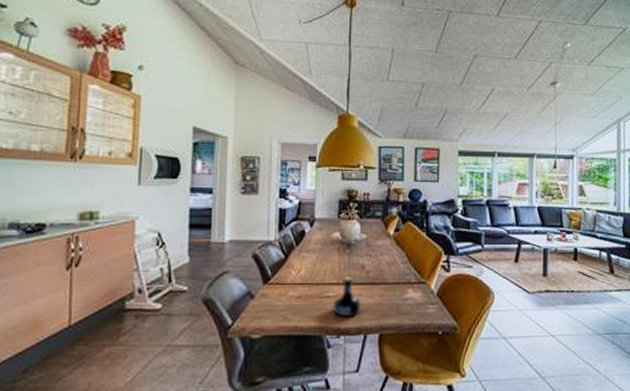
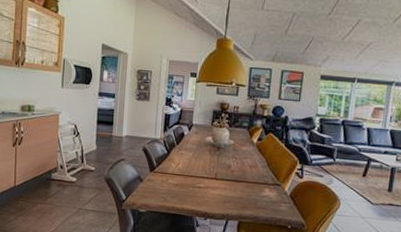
tequila bottle: present [332,277,361,318] -> none [202,173,225,205]

